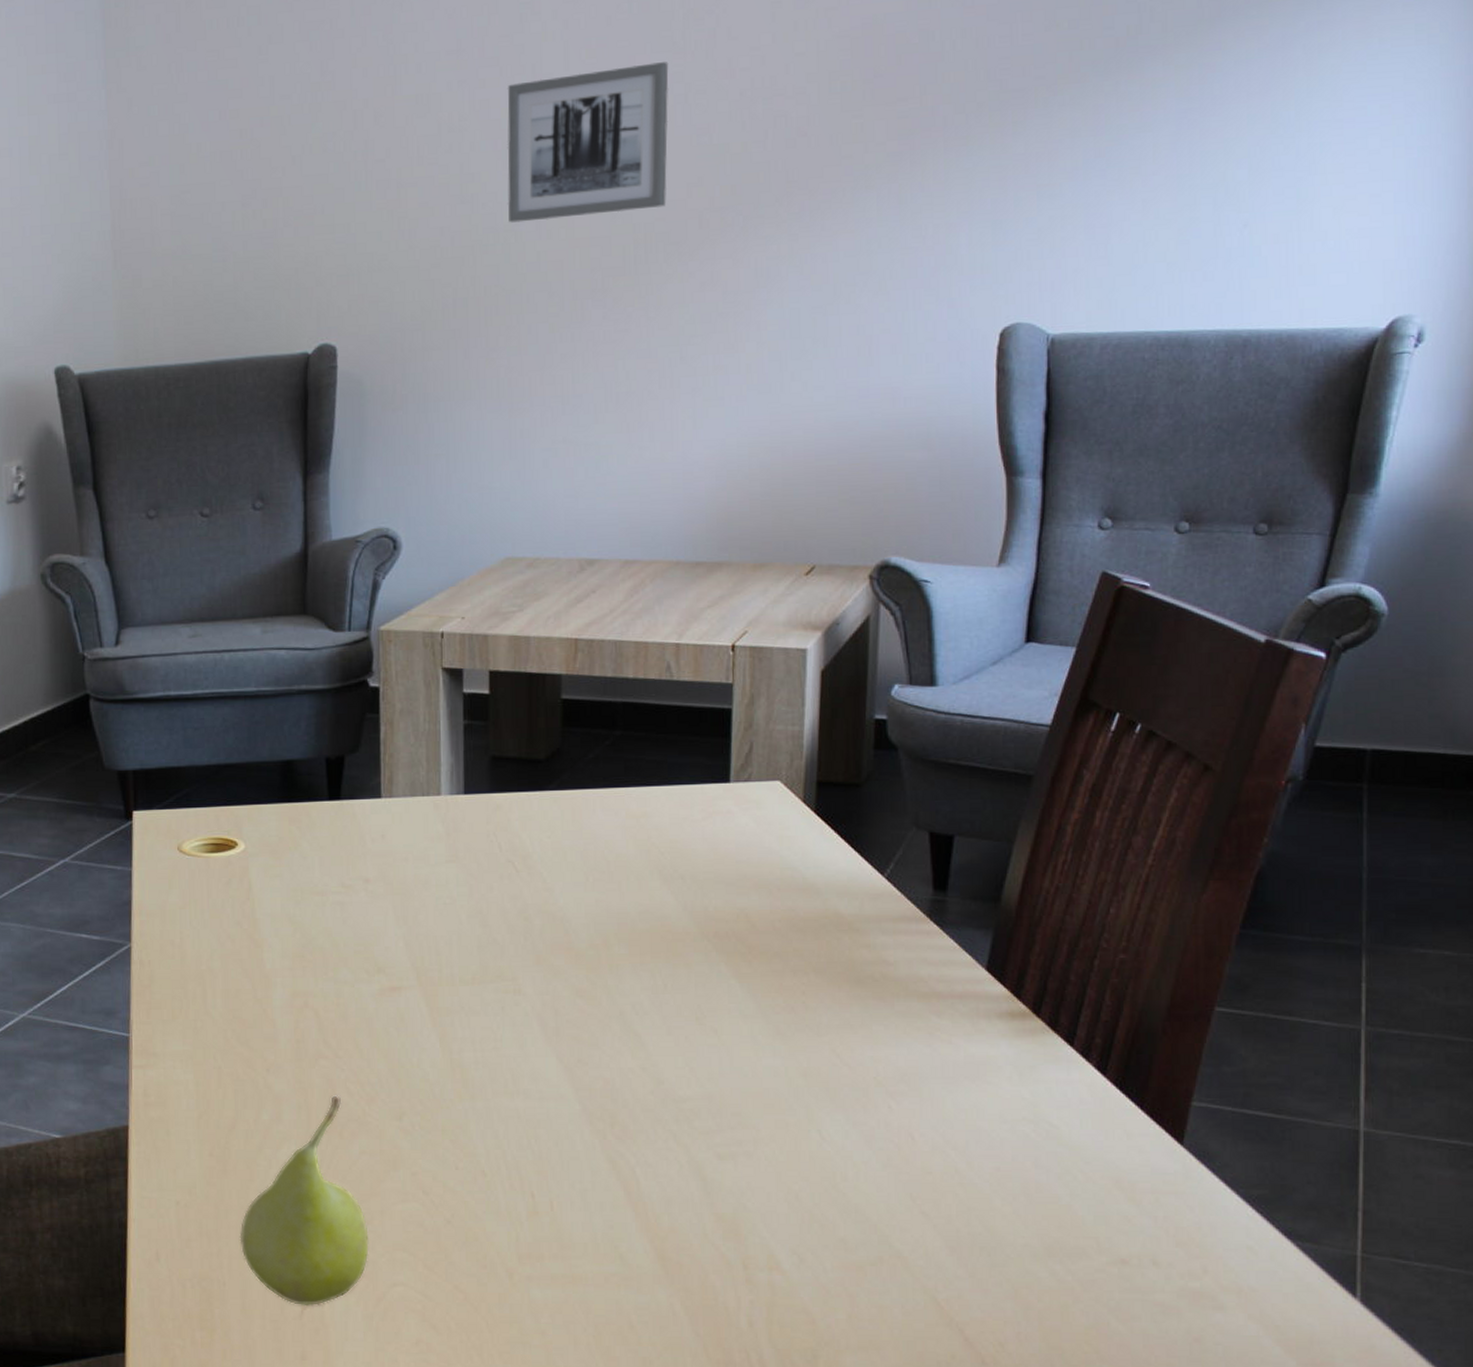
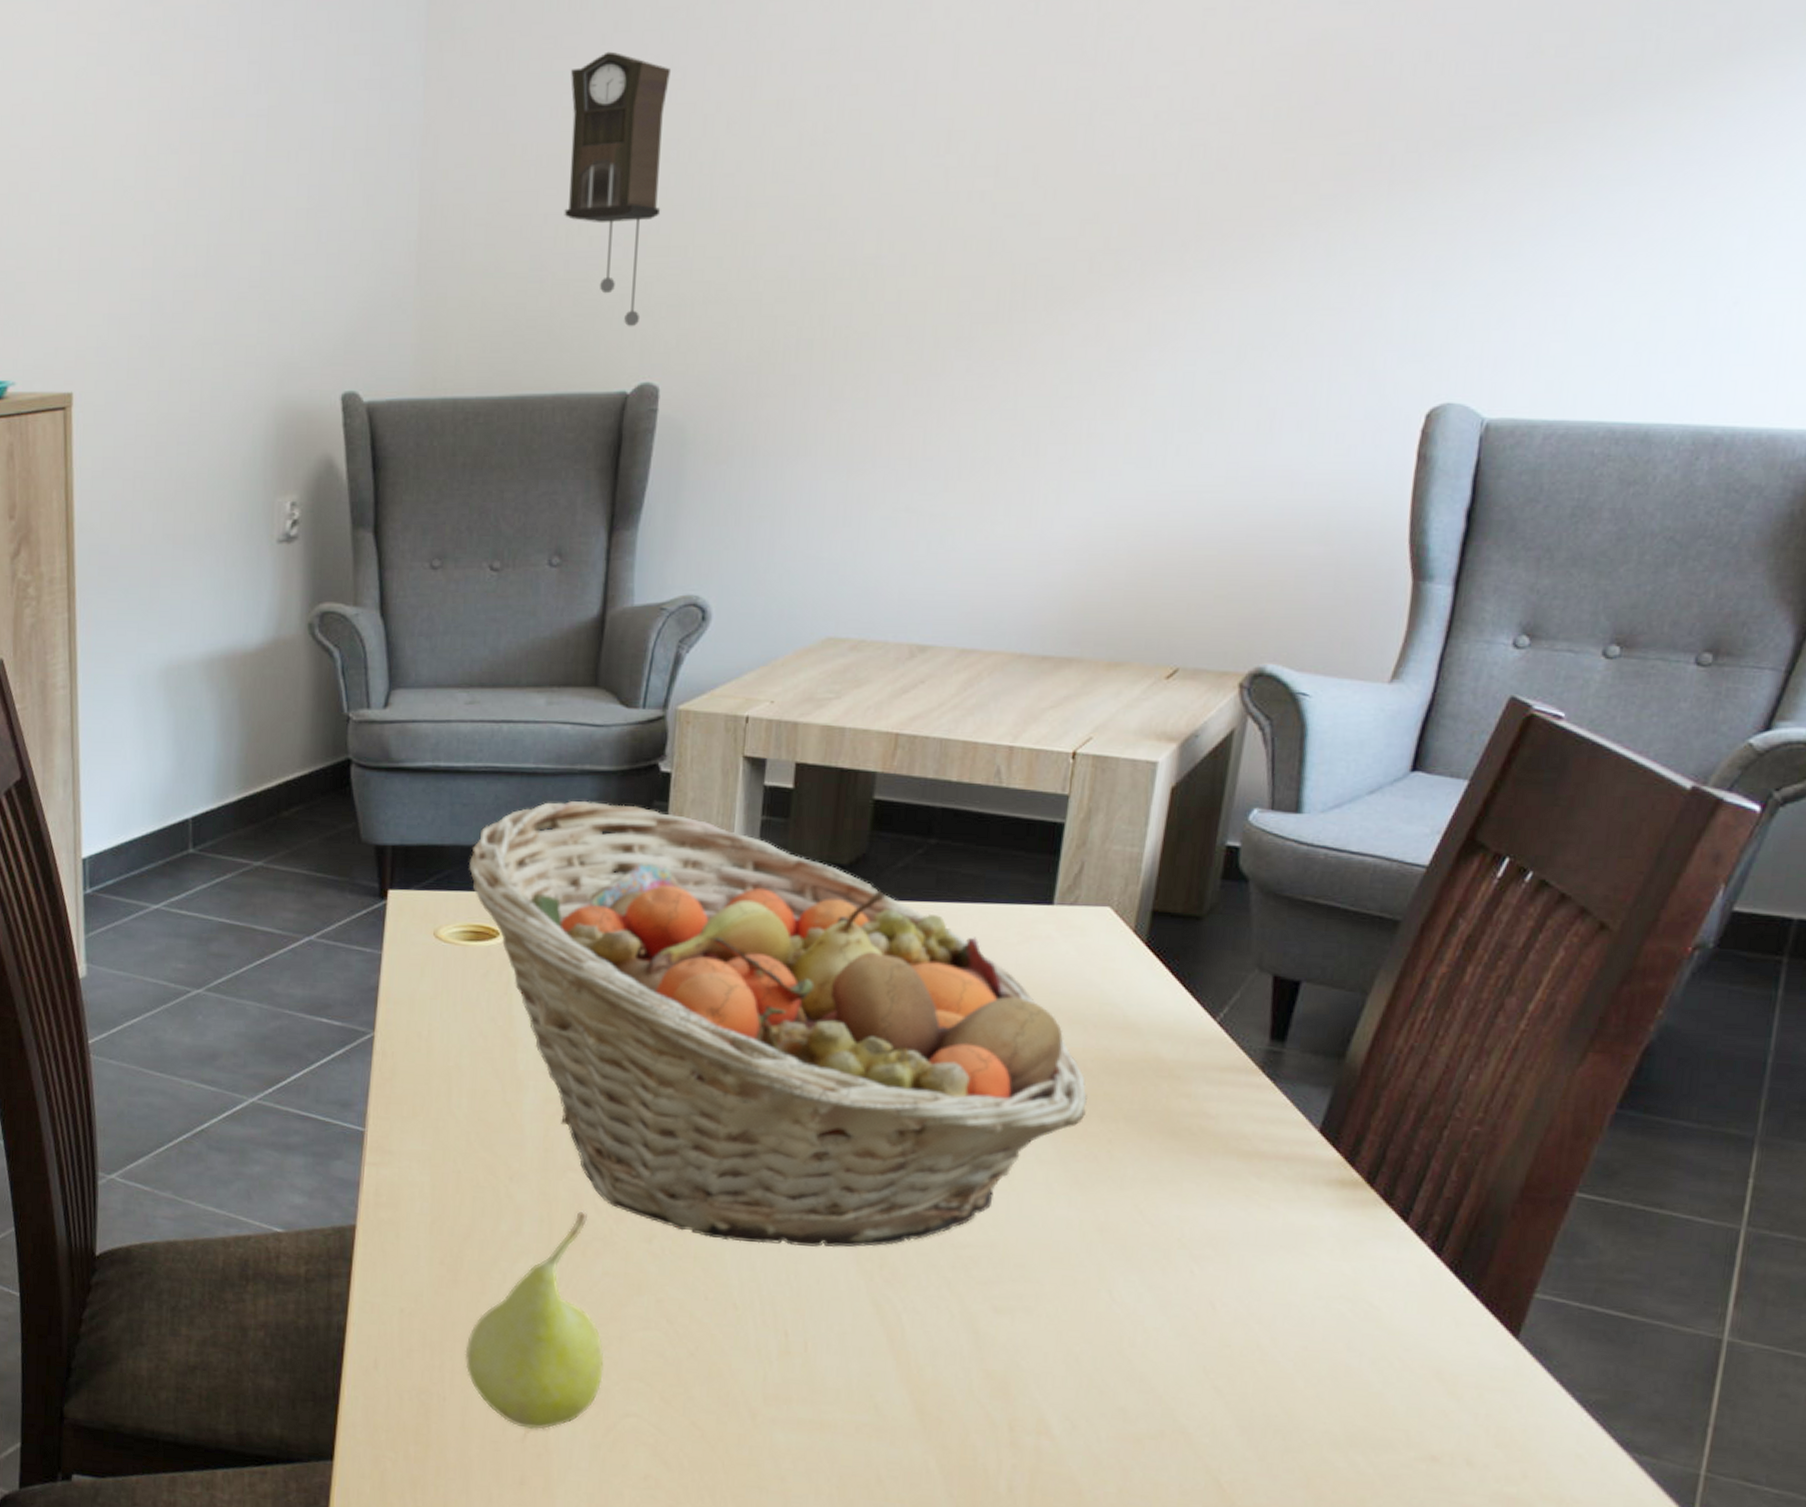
fruit basket: none [204,717,779,1113] -> present [469,800,1087,1248]
pendulum clock: none [234,60,324,296] -> present [564,51,672,327]
wall art: present [507,62,669,223] -> none [869,74,1075,255]

